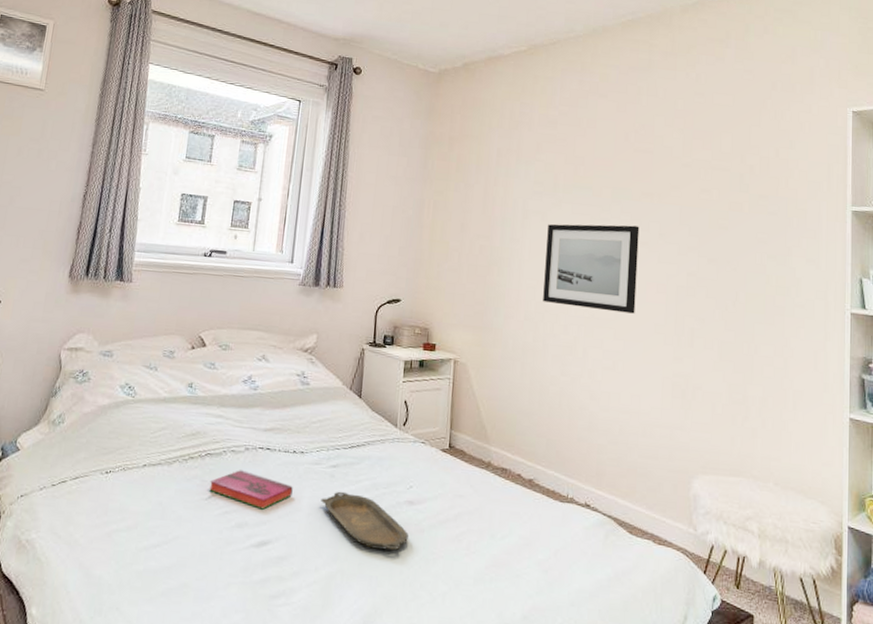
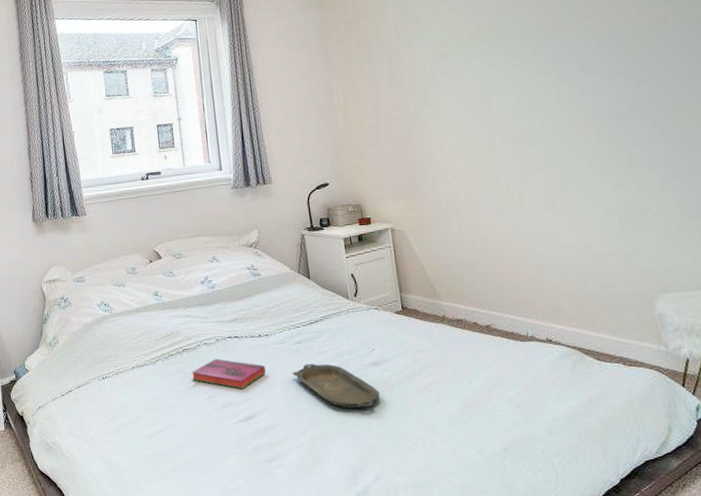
wall art: present [543,224,640,314] -> none [460,64,566,158]

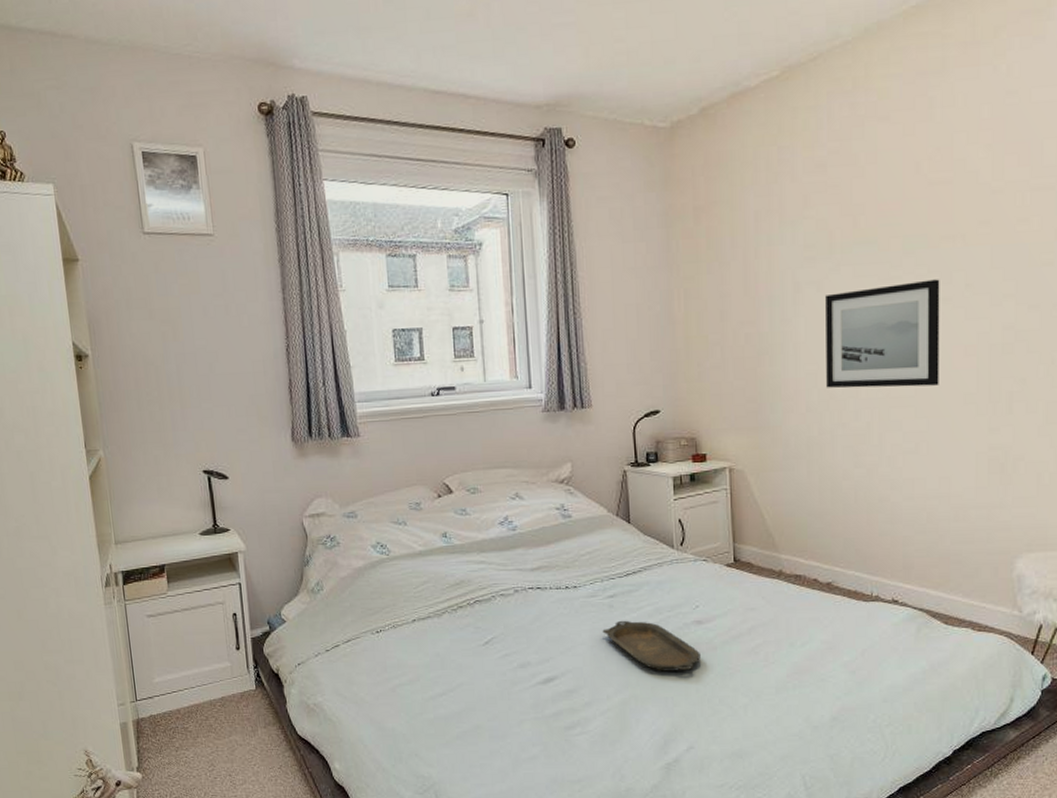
hardback book: present [191,358,266,389] -> none [483,612,571,648]
wall art: none [460,64,566,158] -> present [825,279,940,388]

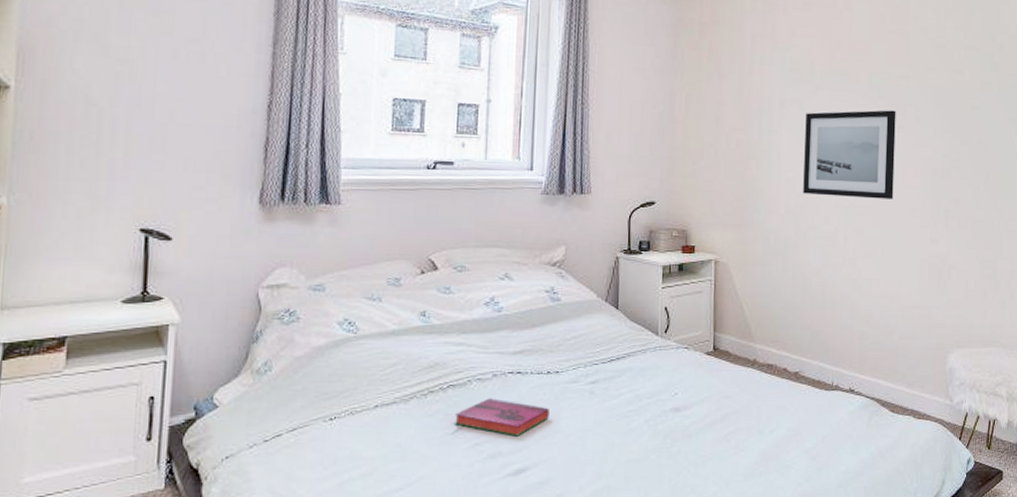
hardback book: none [483,612,571,648] -> present [454,398,549,436]
serving tray: present [602,620,700,672] -> none [581,407,676,460]

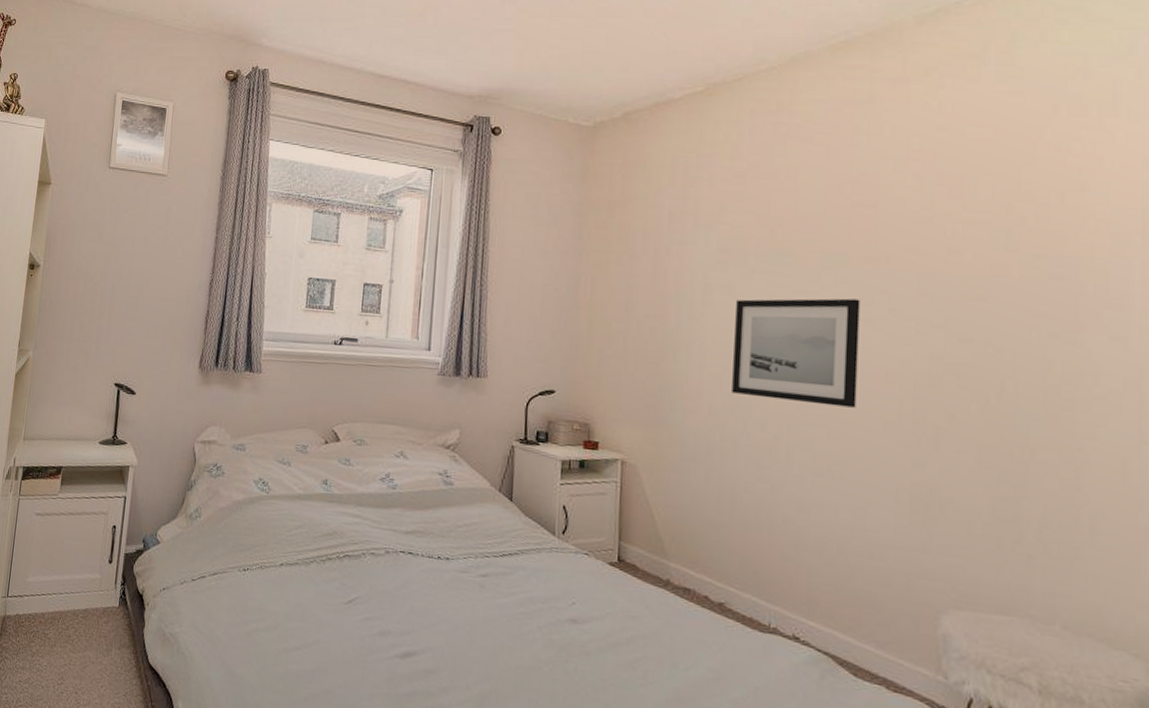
hardback book: present [454,398,549,436] -> none [348,574,439,618]

